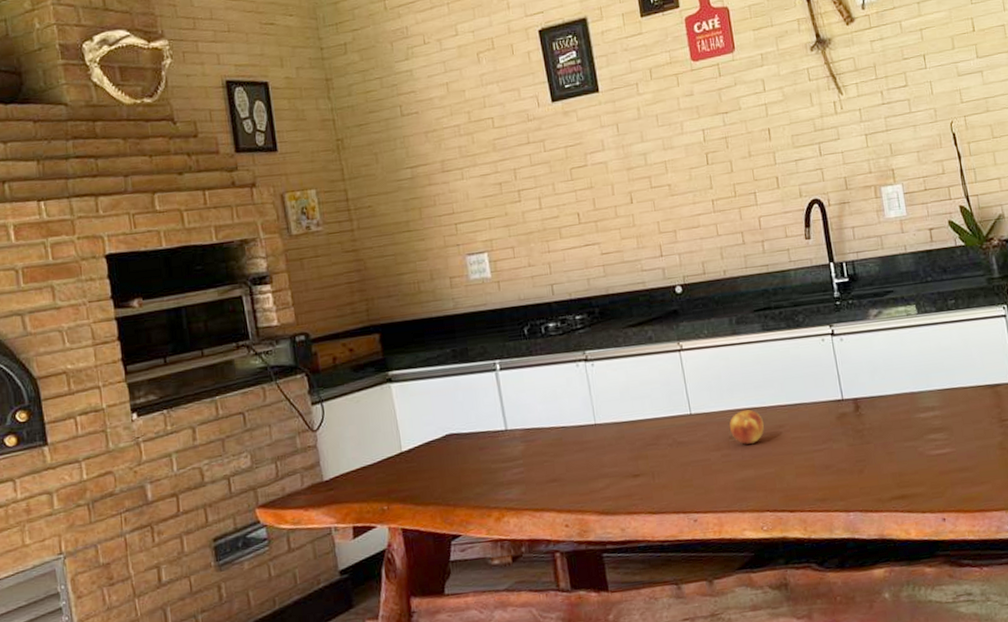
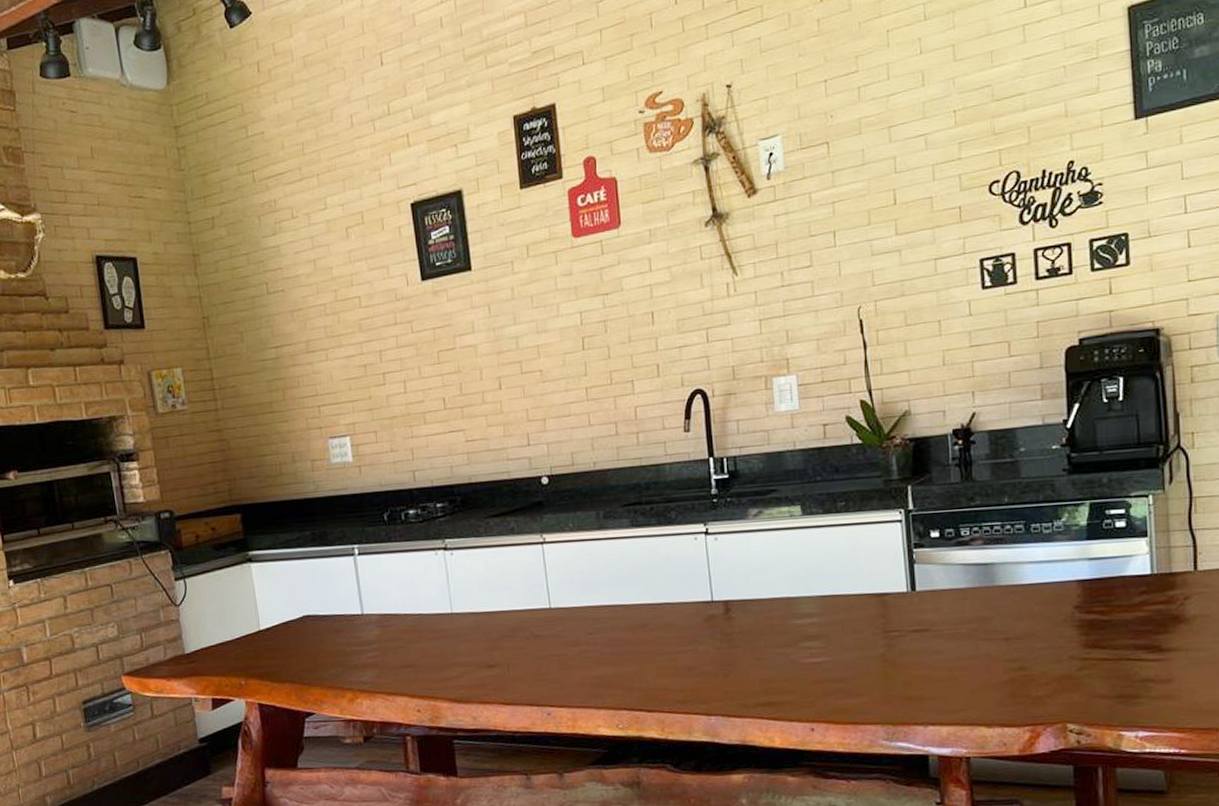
fruit: present [729,409,764,445] -> none [589,606,626,641]

